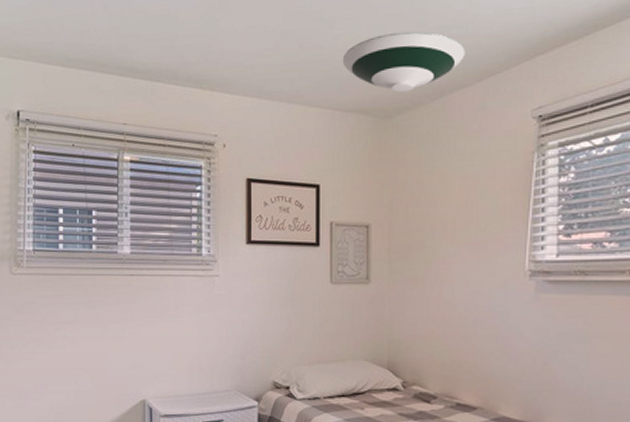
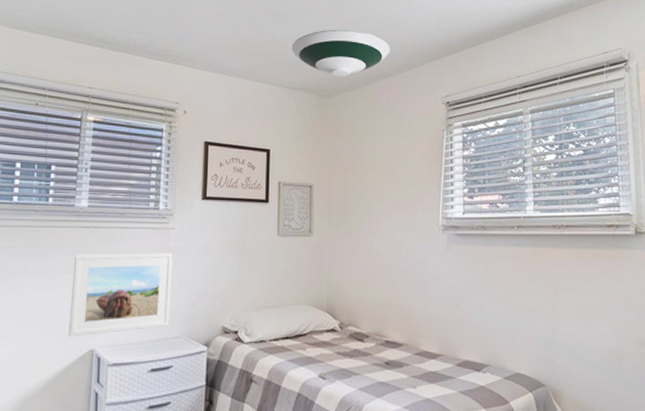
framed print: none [120,302,219,387] -> present [68,253,173,337]

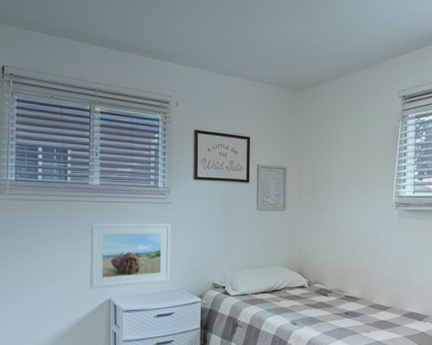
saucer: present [291,29,390,76] -> none [268,29,355,73]

